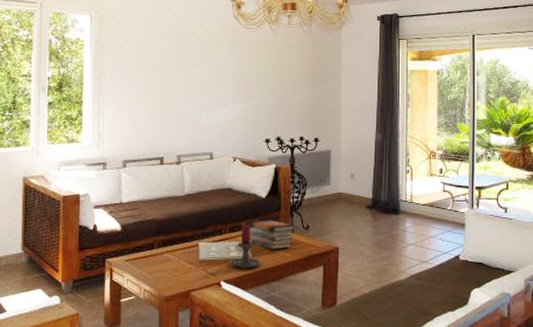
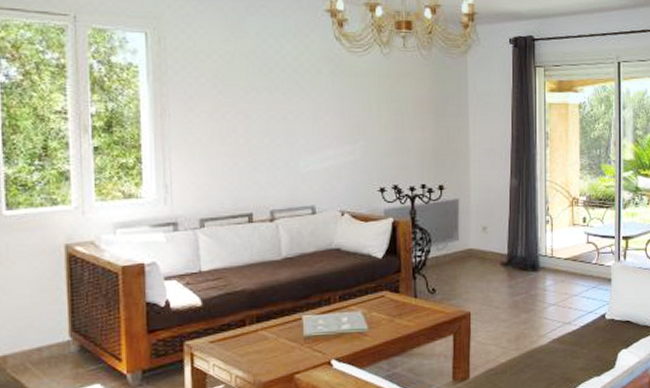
candle holder: present [228,223,261,268] -> none [339,289,379,343]
book stack: present [250,220,295,250] -> none [364,284,418,319]

